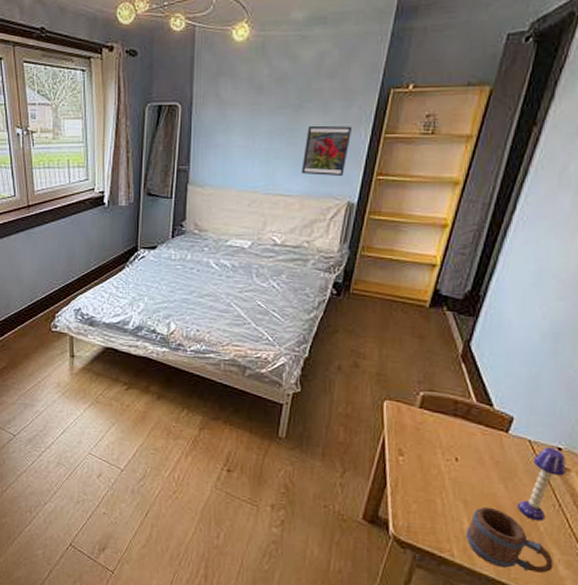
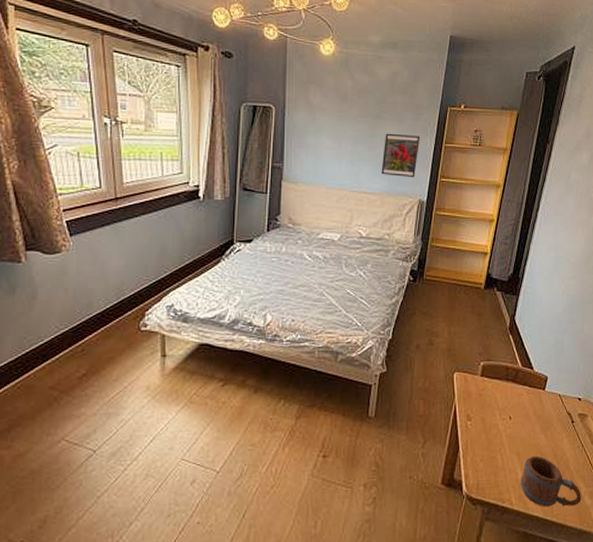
toy lamp: present [516,446,567,522] -> none [554,398,585,462]

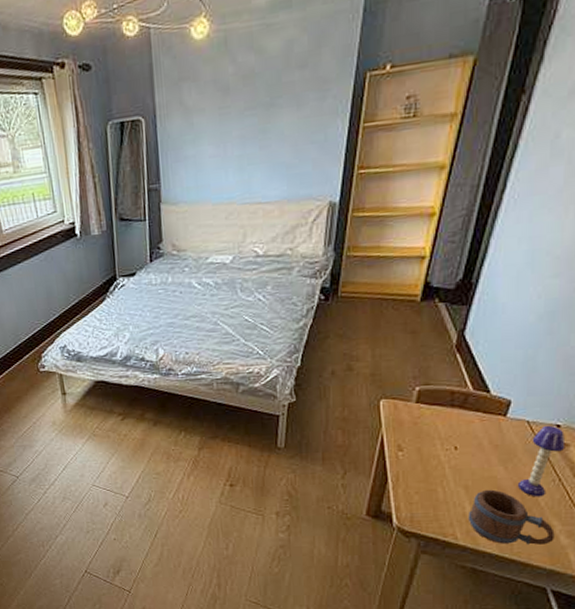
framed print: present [381,133,421,178] -> none [278,119,329,178]
toy lamp: none [554,398,585,462] -> present [517,425,566,497]

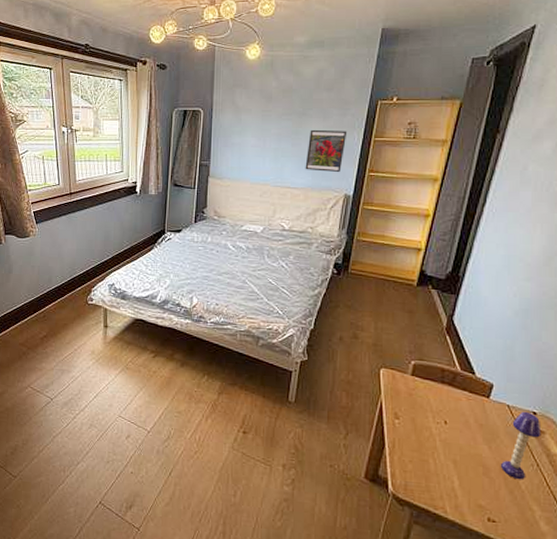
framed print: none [278,119,329,178] -> present [305,129,347,173]
mug: present [468,489,555,545] -> none [456,466,535,529]

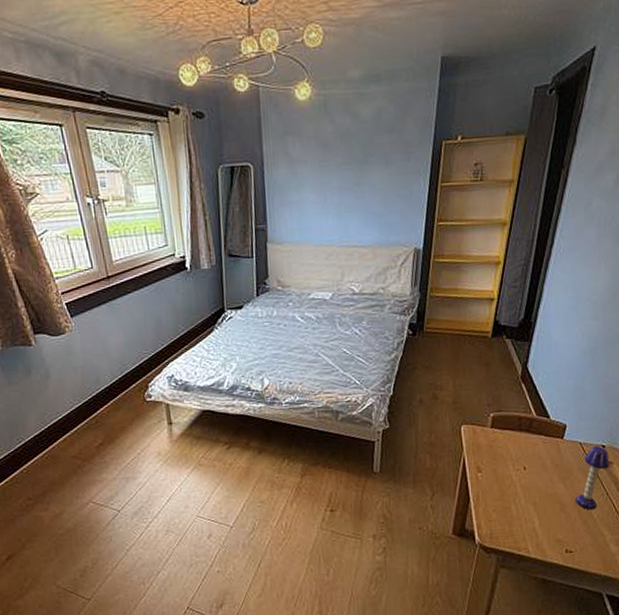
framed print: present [305,129,347,173] -> none [371,177,413,226]

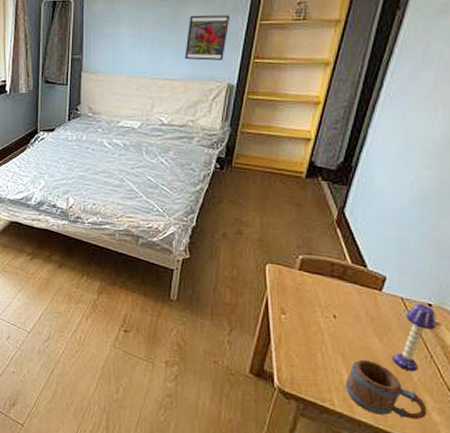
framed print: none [371,177,413,226] -> present [185,15,231,61]
mug: none [537,504,606,555] -> present [344,359,427,420]

